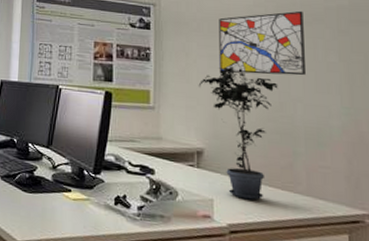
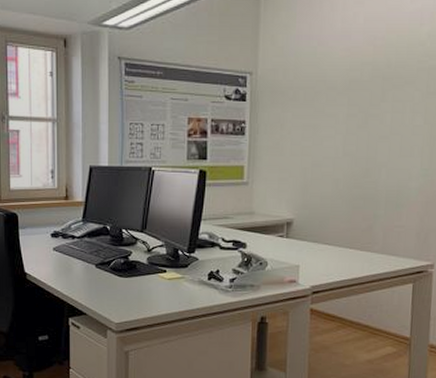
potted plant: present [198,62,278,201] -> none [291,131,366,263]
wall art: present [219,10,307,76] -> none [312,73,397,142]

